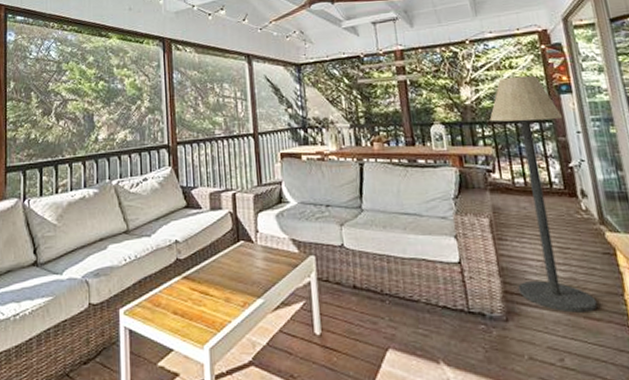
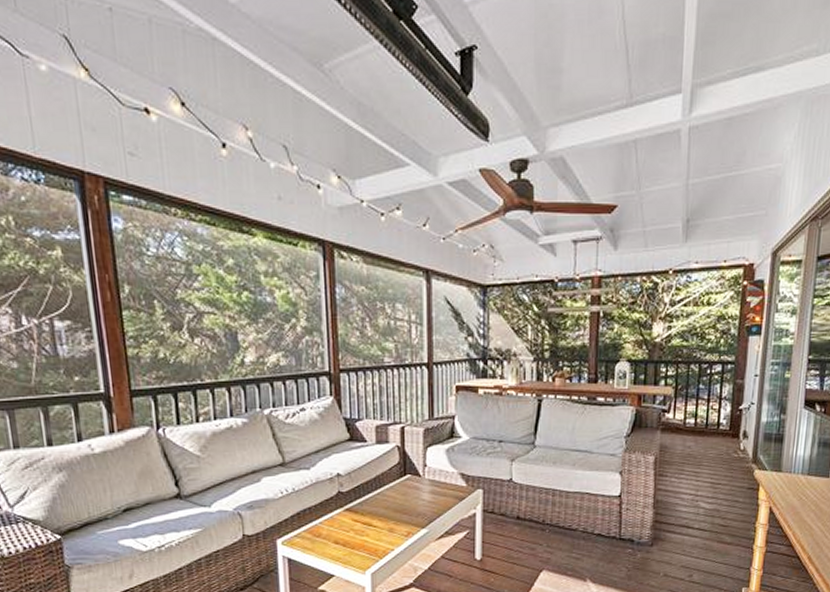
floor lamp: present [489,75,598,313] -> none [668,314,746,538]

